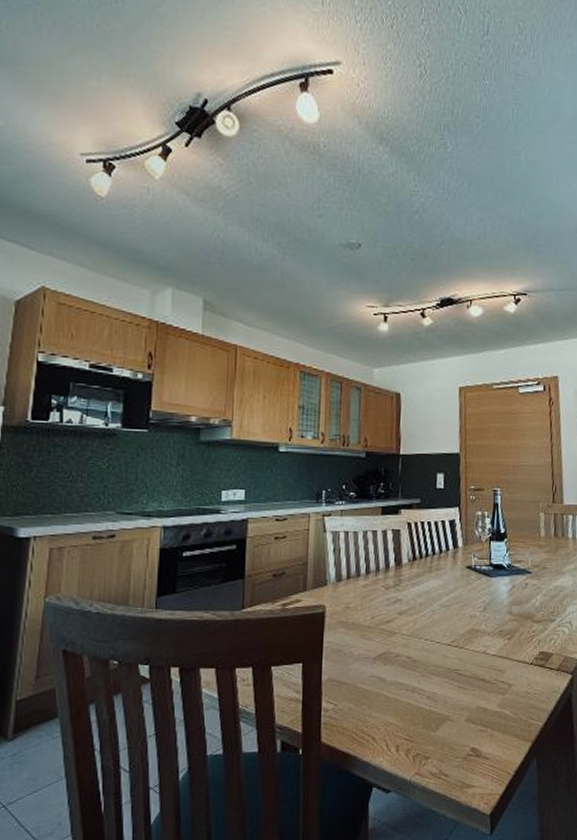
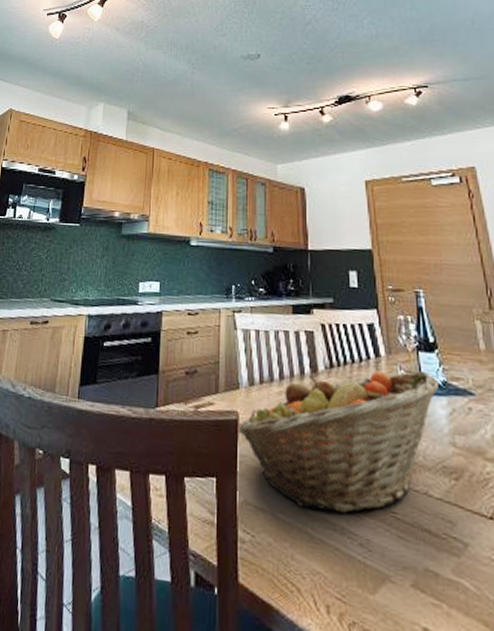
fruit basket: none [324,557,504,676] -> present [238,371,439,513]

